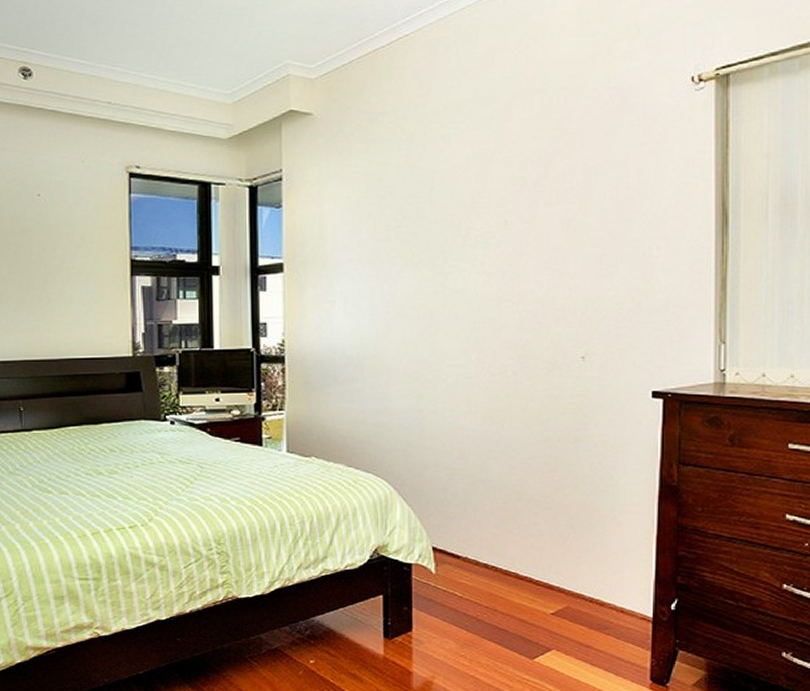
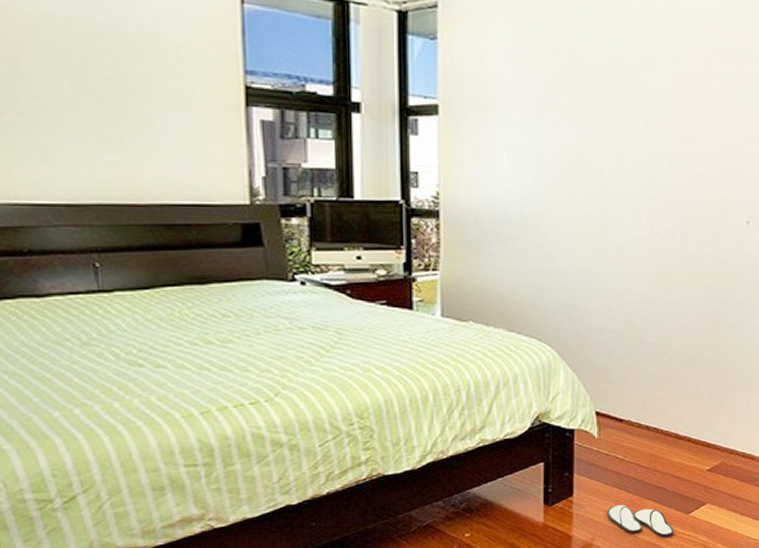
slippers: none [446,643,518,682] -> present [606,504,674,537]

